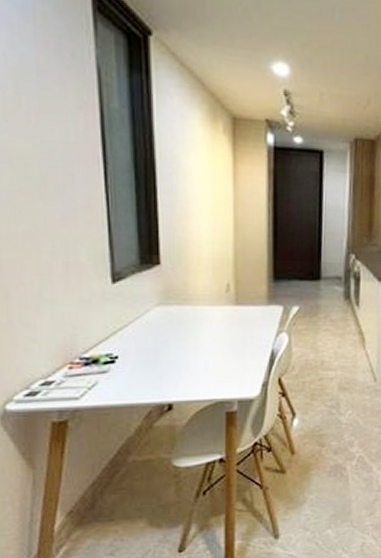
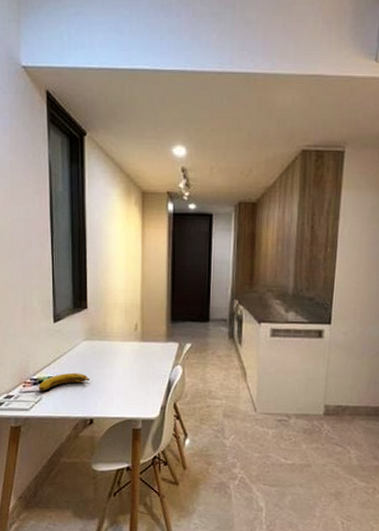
banana: none [91,347,166,374] -> present [38,372,90,392]

